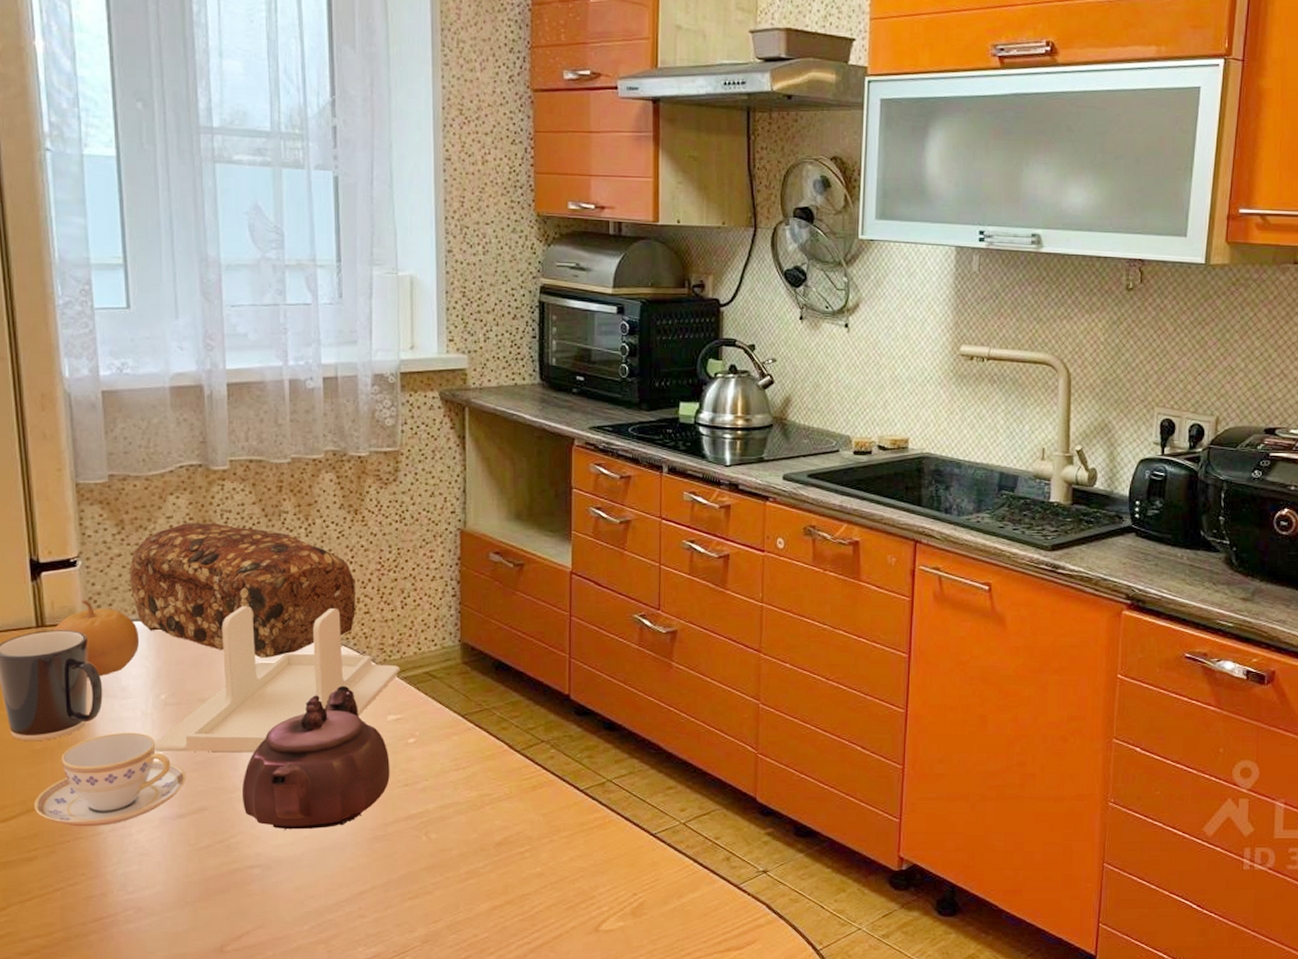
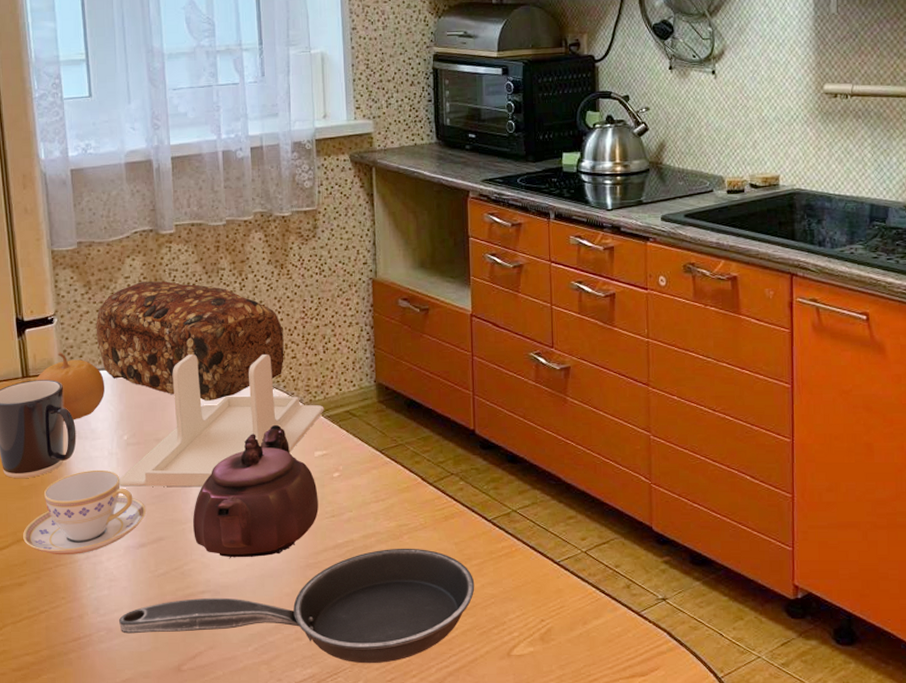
frying pan: none [150,819,563,942] -> present [118,548,475,664]

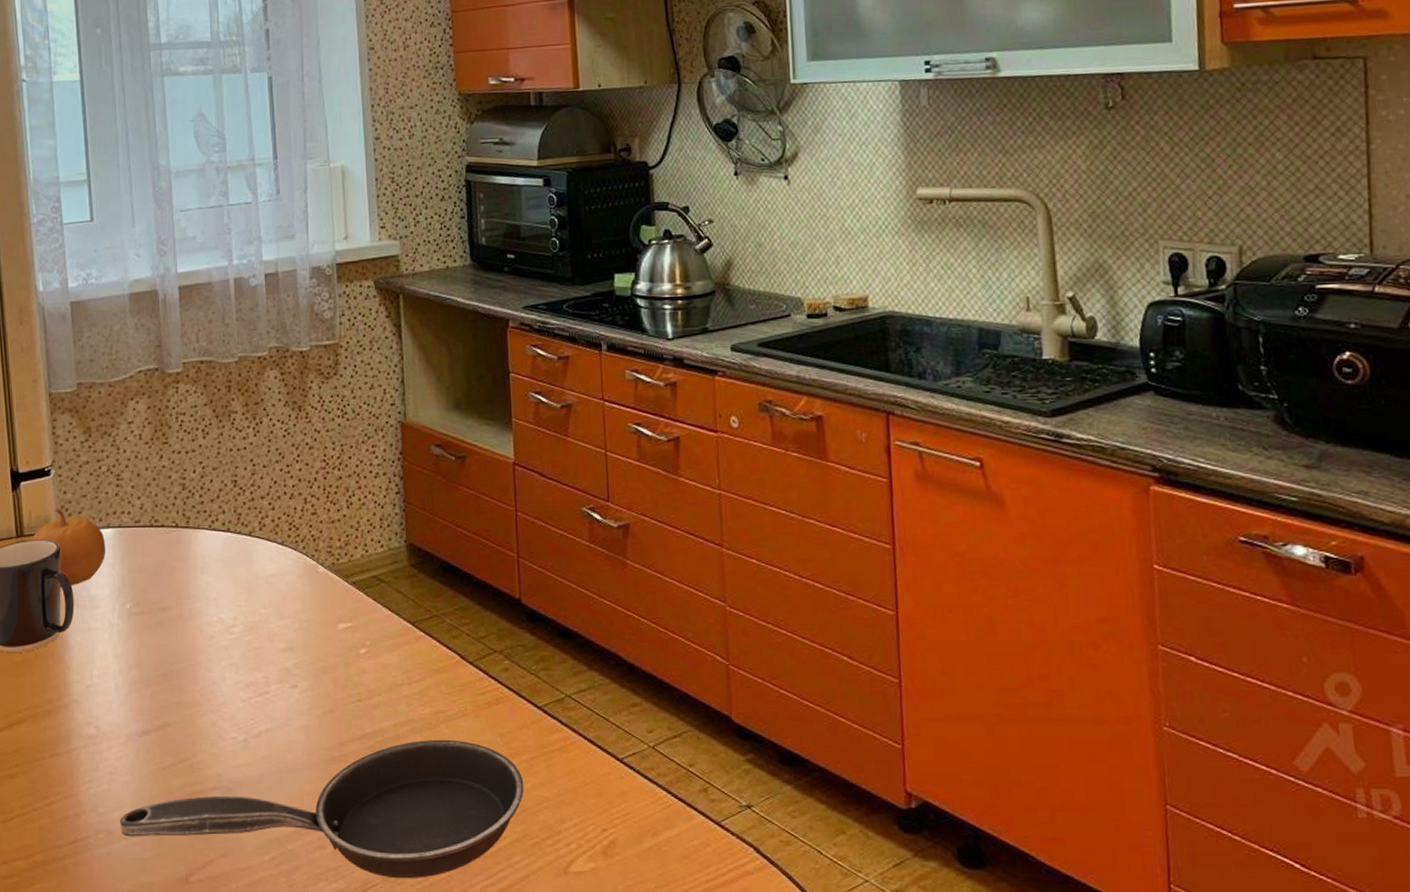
teacup: present [23,469,147,555] -> none [15,643,151,743]
bread loaf: present [96,281,284,401] -> none [96,427,303,564]
napkin holder: present [119,355,324,487] -> none [121,510,349,664]
teapot: present [193,424,319,559] -> none [202,591,343,750]

